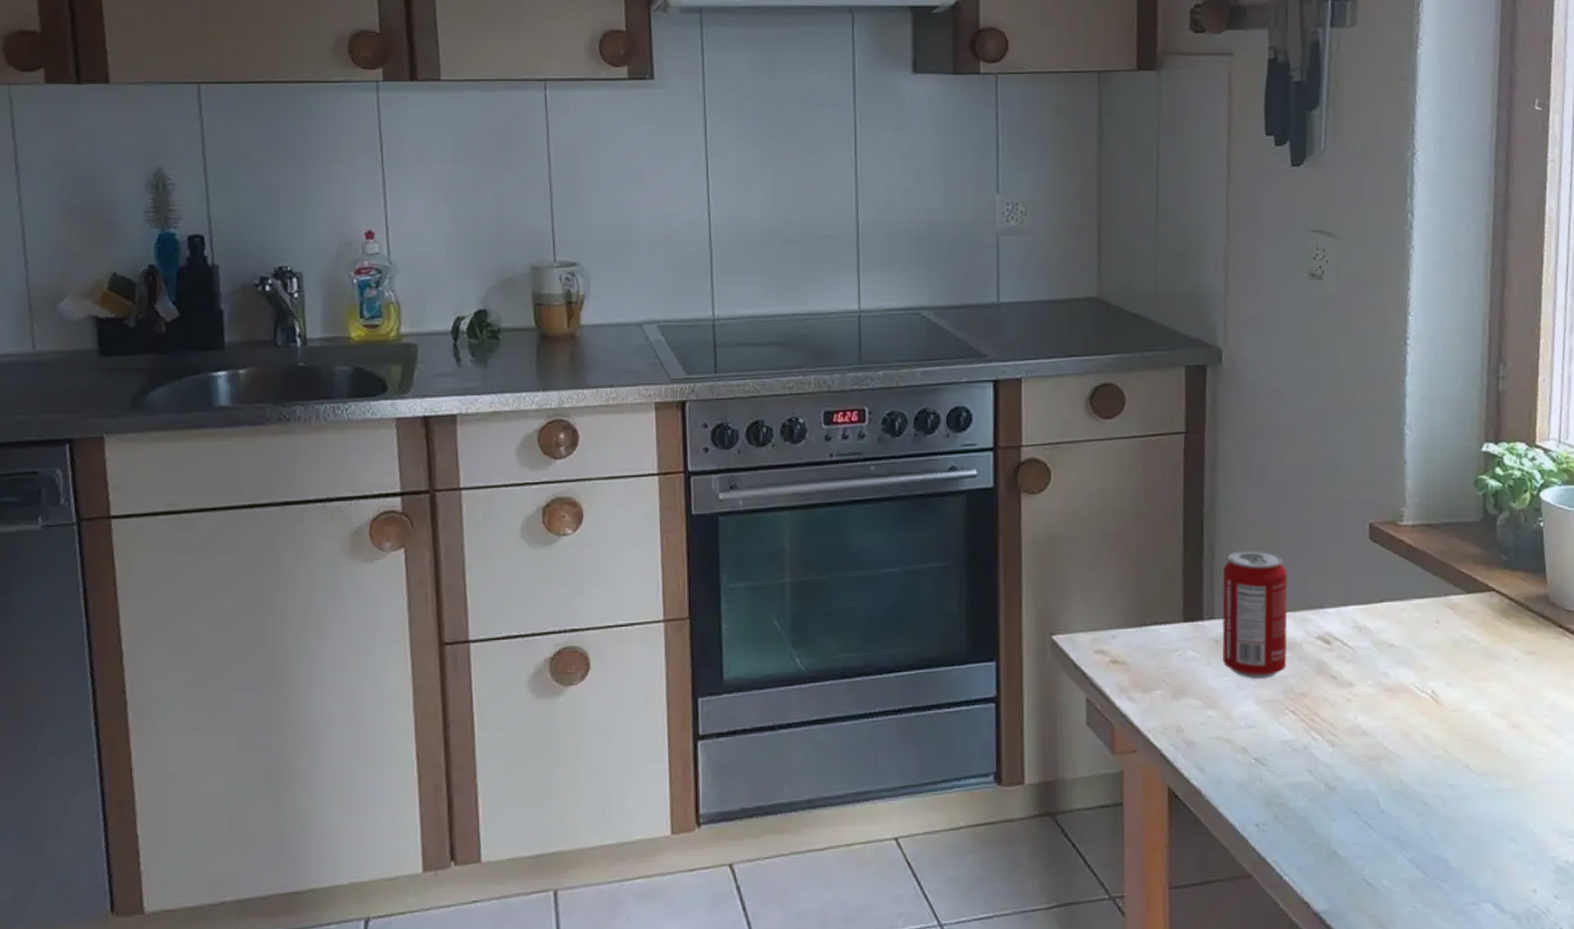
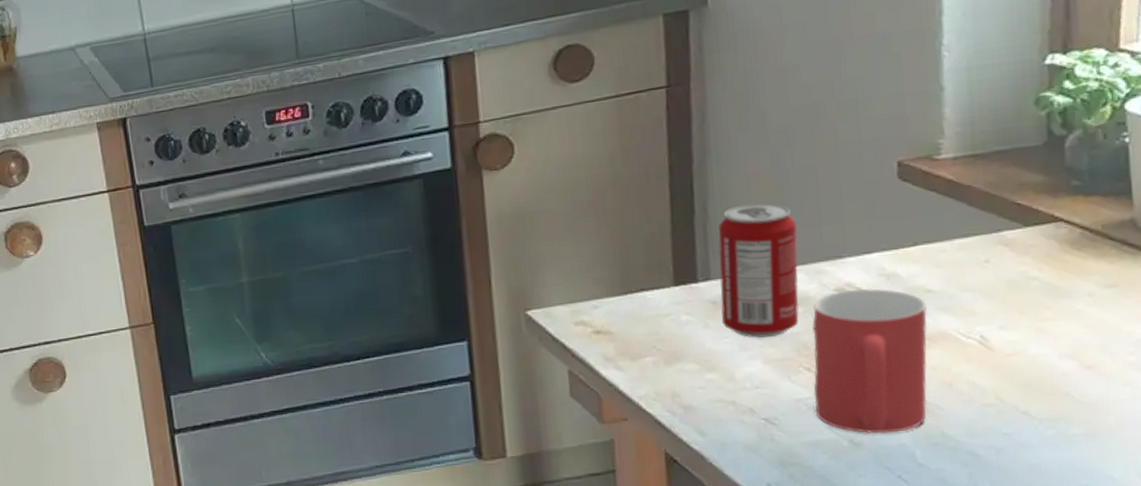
mug: none [1297,638,1390,779] -> present [812,288,928,434]

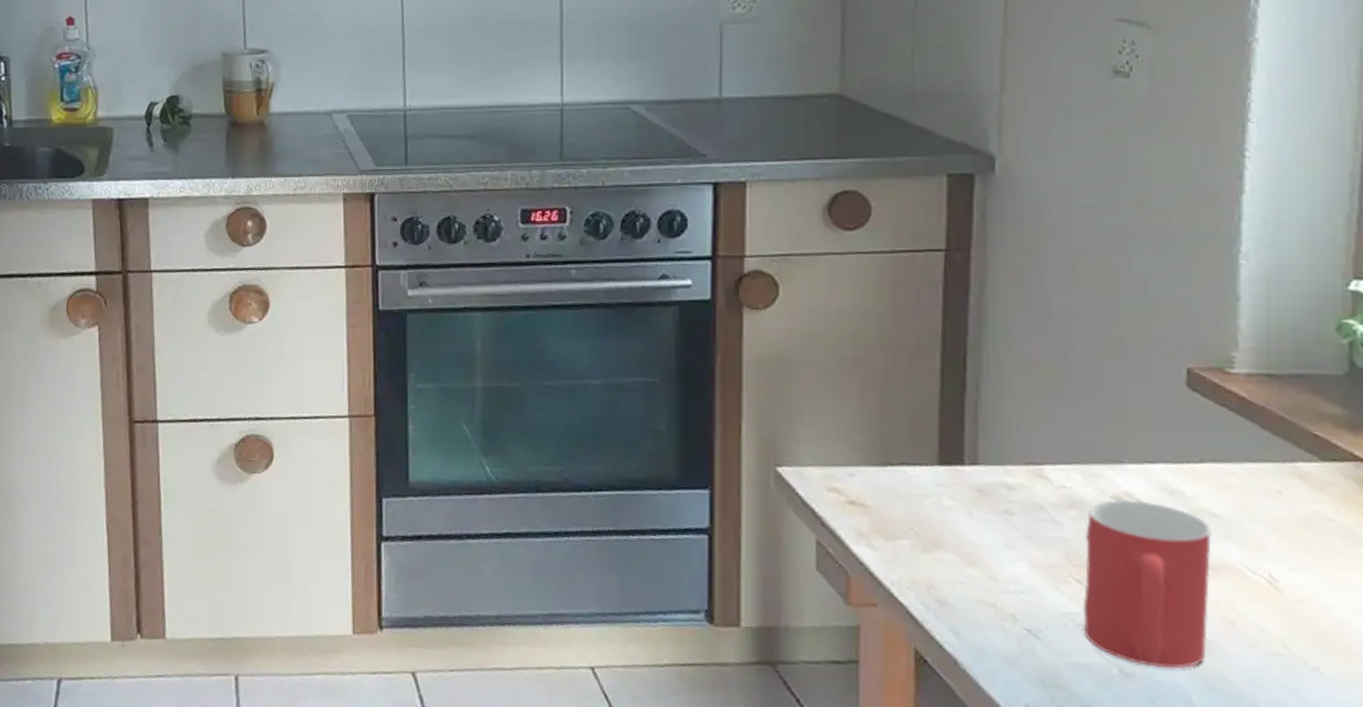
beverage can: present [718,203,799,338] -> none [988,388,1075,539]

